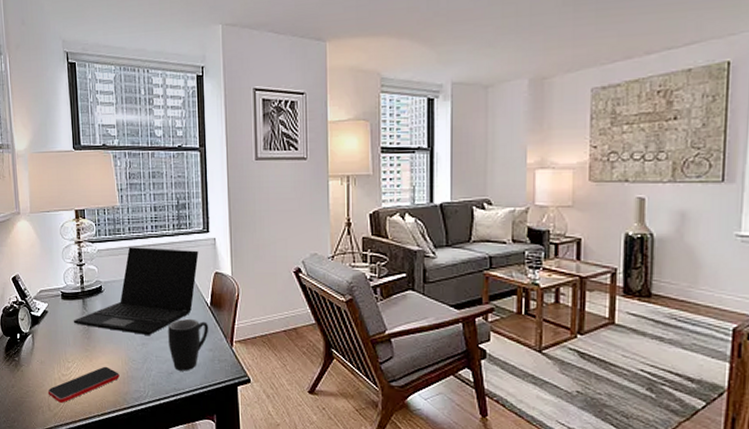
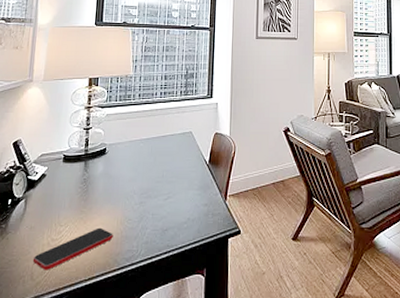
laptop: present [73,247,199,335] -> none [72,111,202,194]
mug: present [168,319,209,371] -> none [166,177,206,227]

